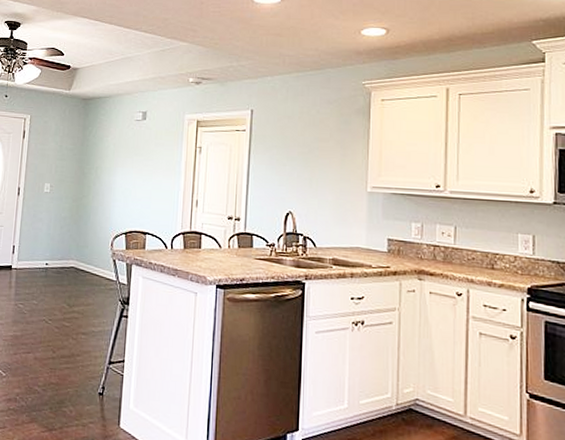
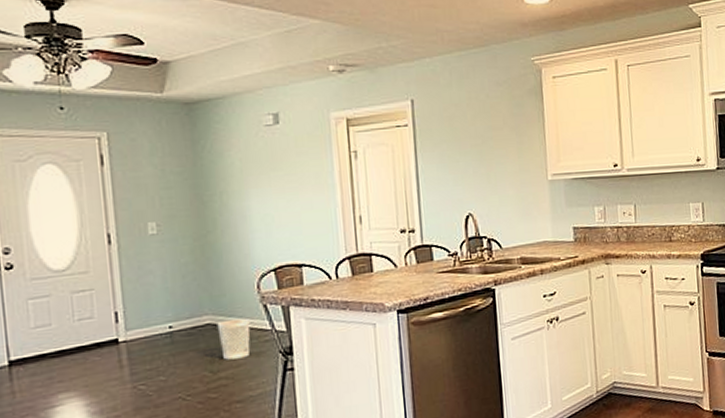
wastebasket: none [78,266,102,299] -> present [217,318,251,360]

